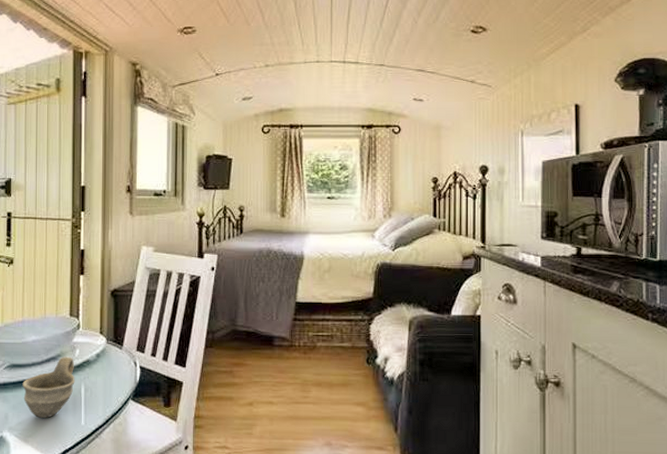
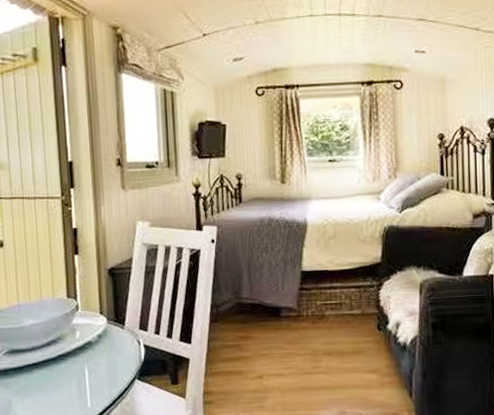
cup: present [22,356,75,418] -> none [24,339,78,402]

